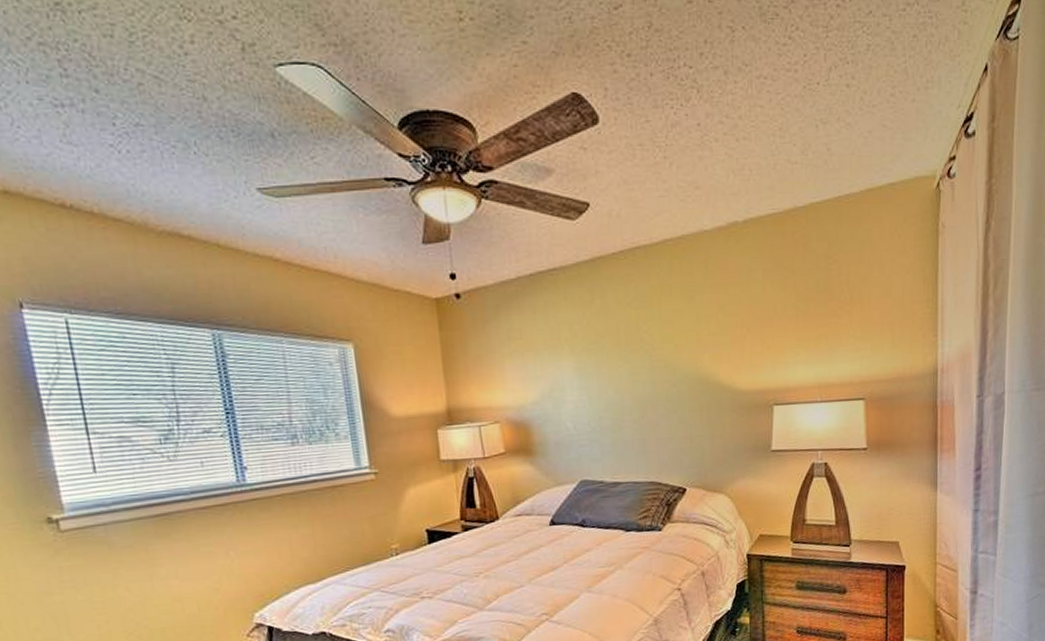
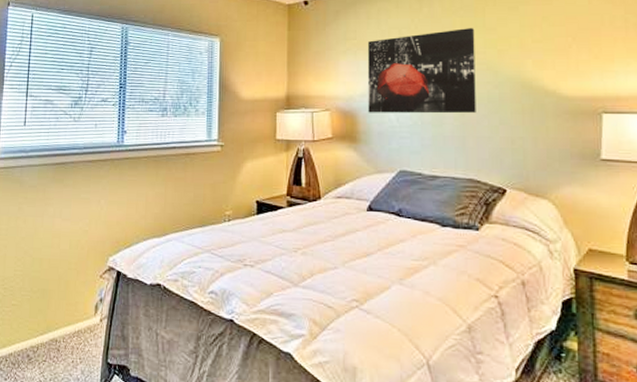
wall art: none [536,321,655,422] -> present [368,28,476,114]

